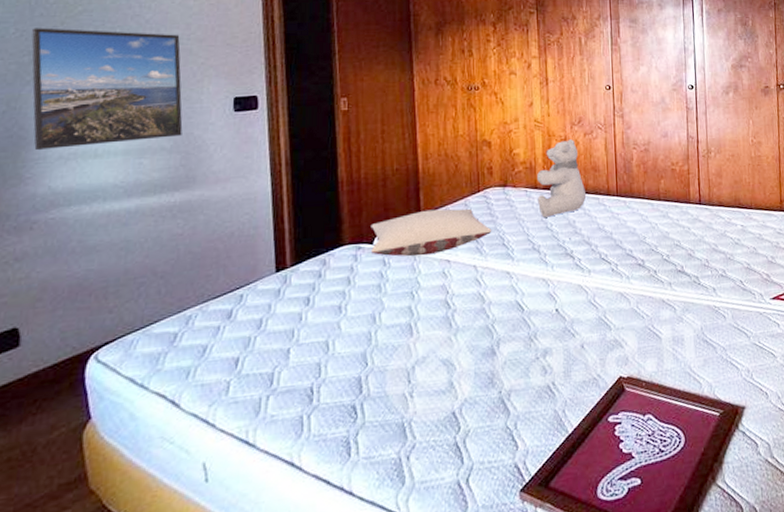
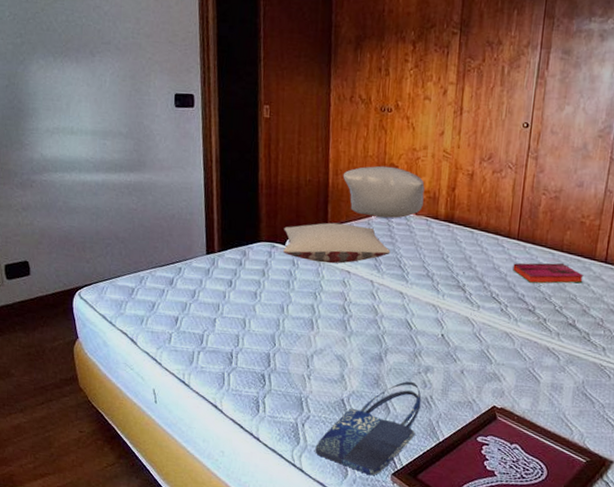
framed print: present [31,28,183,151] -> none [20,12,135,124]
shopping bag: none [425,370,542,501] -> present [315,381,421,476]
pillow: none [433,142,520,197] -> present [342,165,425,218]
teddy bear: present [537,139,586,218] -> none [437,175,486,249]
hardback book: none [617,211,683,238] -> present [513,262,584,284]

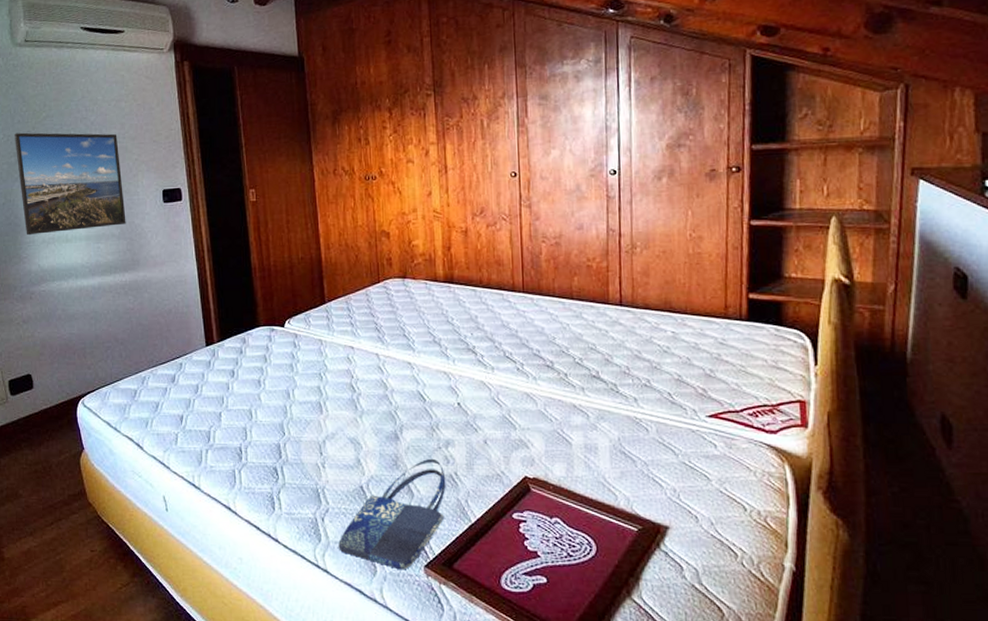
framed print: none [20,12,135,124] -> present [13,132,126,236]
pillow: present [283,222,391,264] -> none [281,297,393,341]
pillow: present [342,165,425,218] -> none [335,233,420,287]
hardback book: present [513,262,584,284] -> none [523,311,600,338]

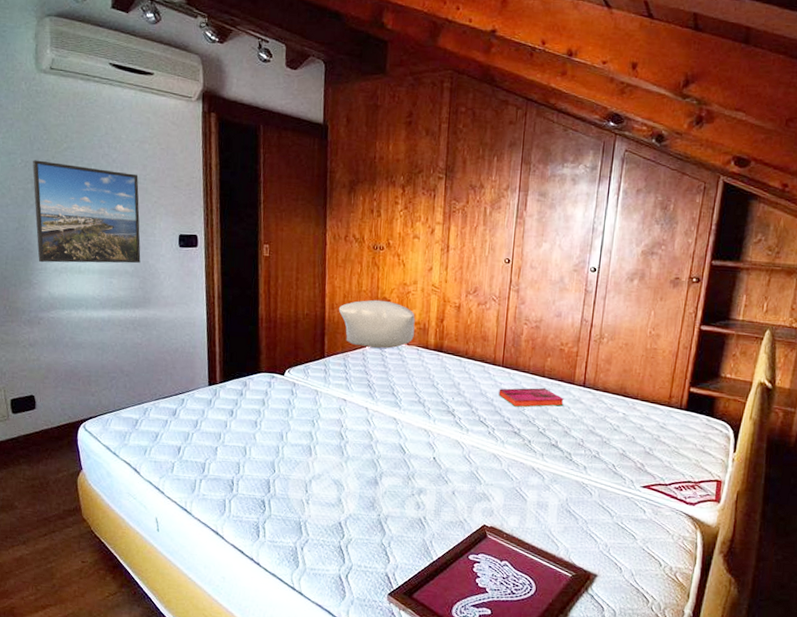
pillow: none [335,233,420,287] -> present [338,299,415,349]
shopping bag: present [338,458,445,570] -> none [314,503,415,597]
hardback book: none [523,311,600,338] -> present [498,387,564,408]

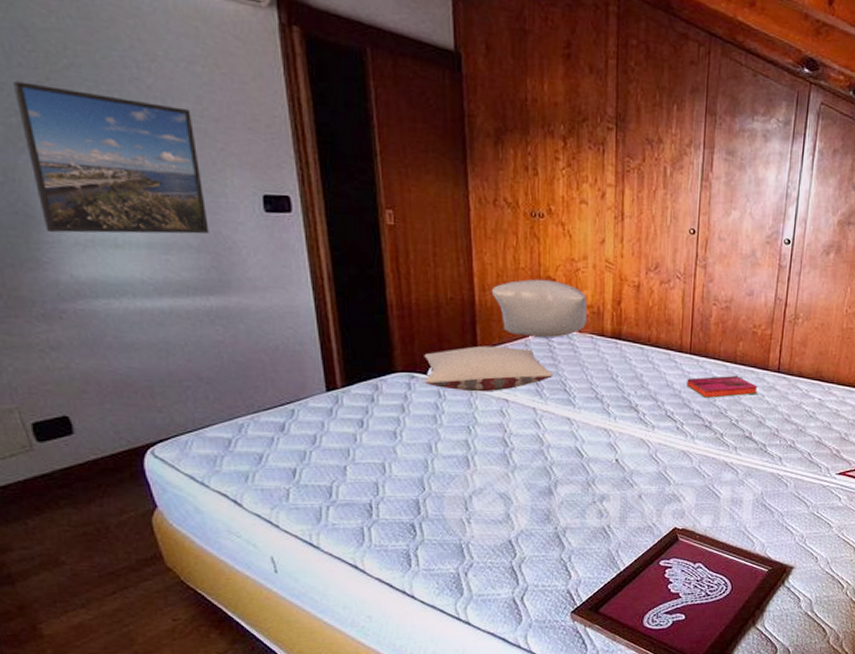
pillow: none [283,353,384,392] -> present [424,345,554,392]

